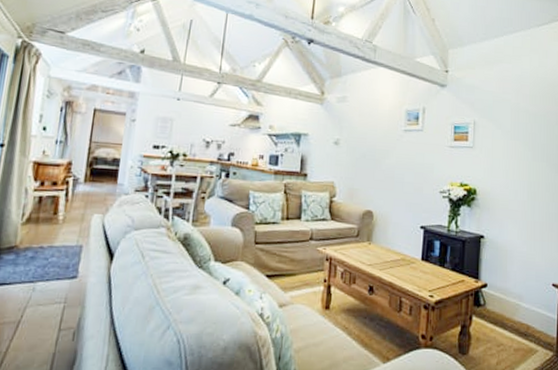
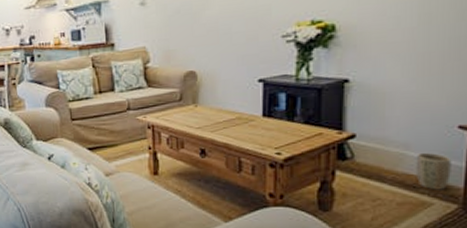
plant pot: none [526,305,549,339] -> present [415,153,452,190]

